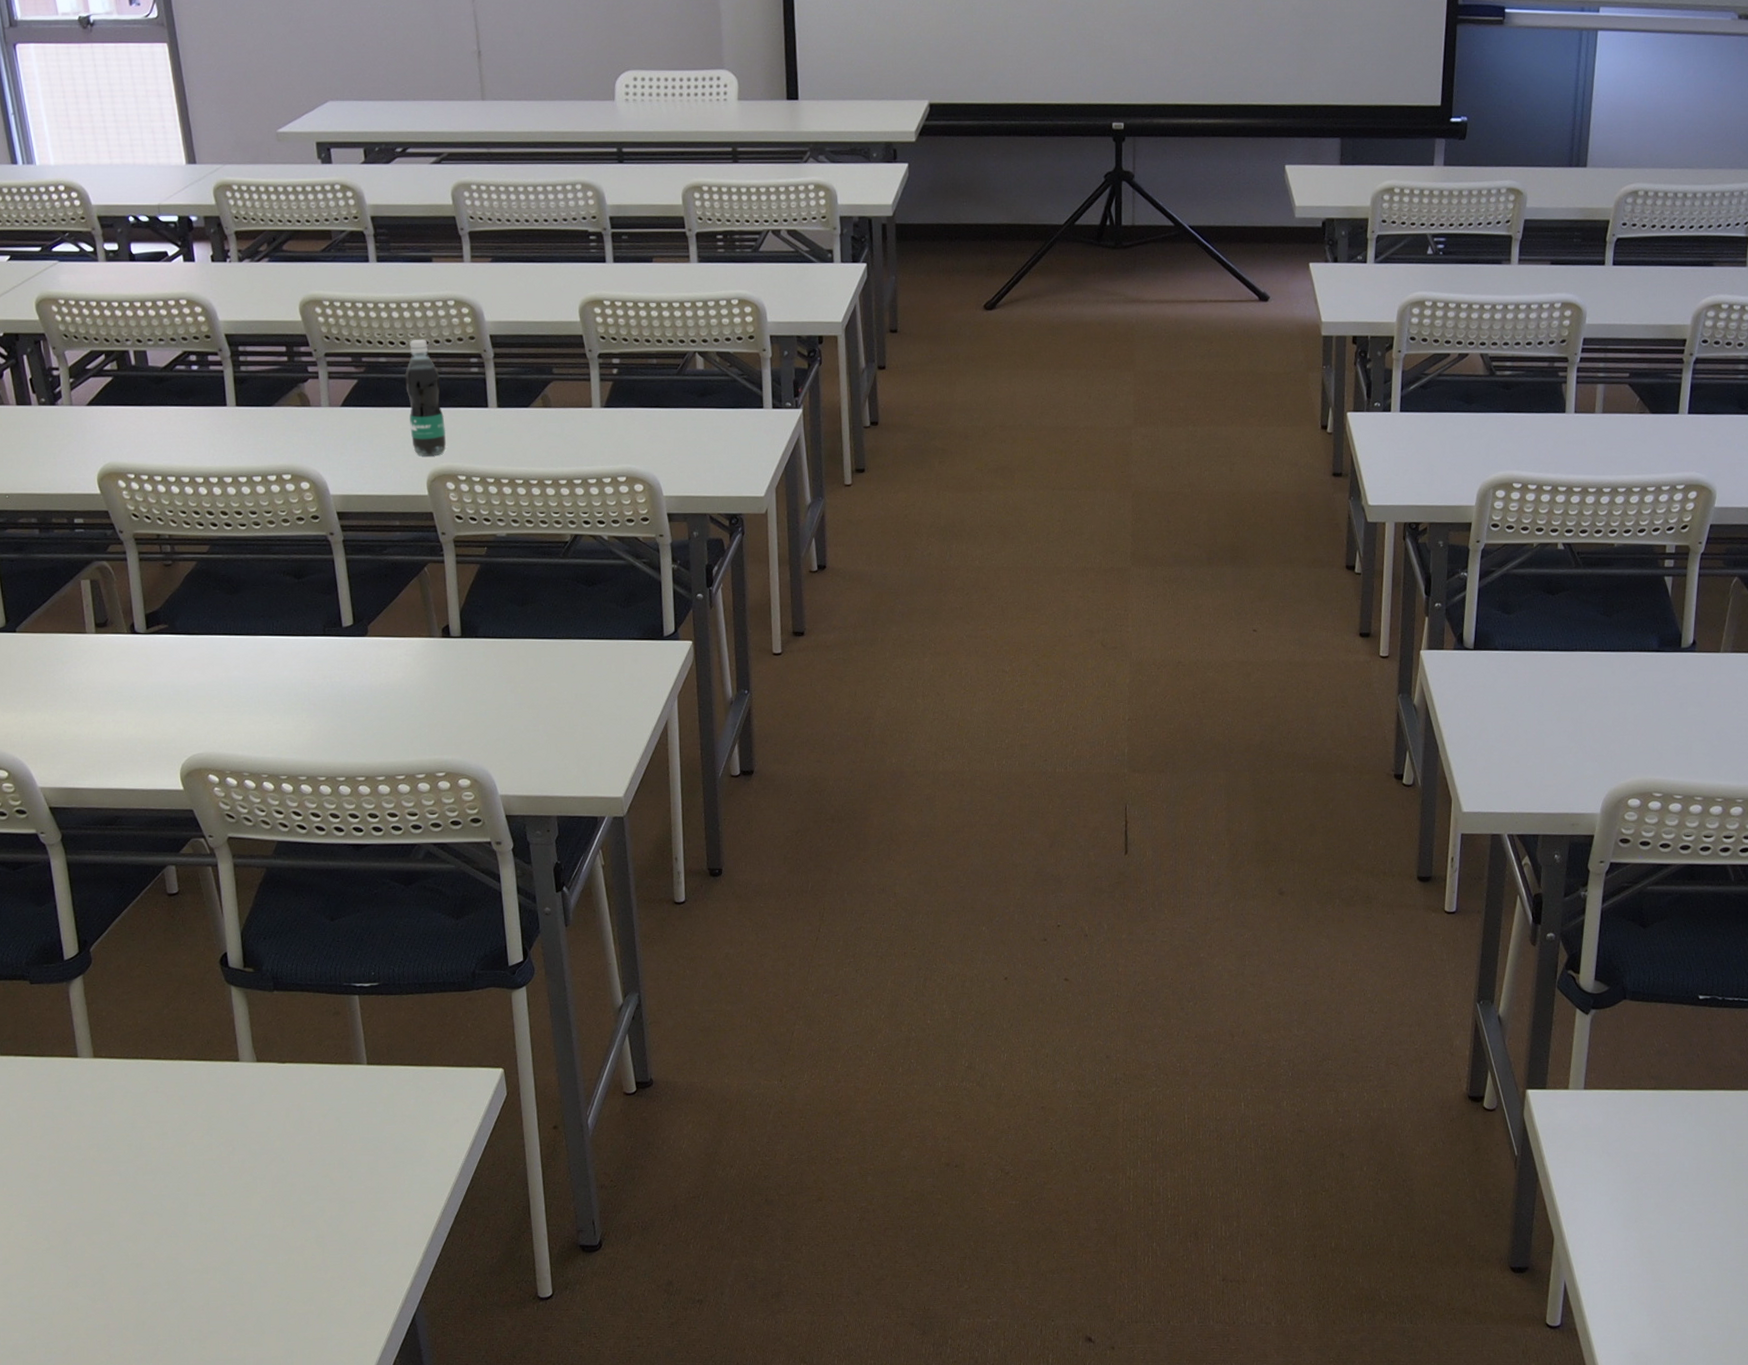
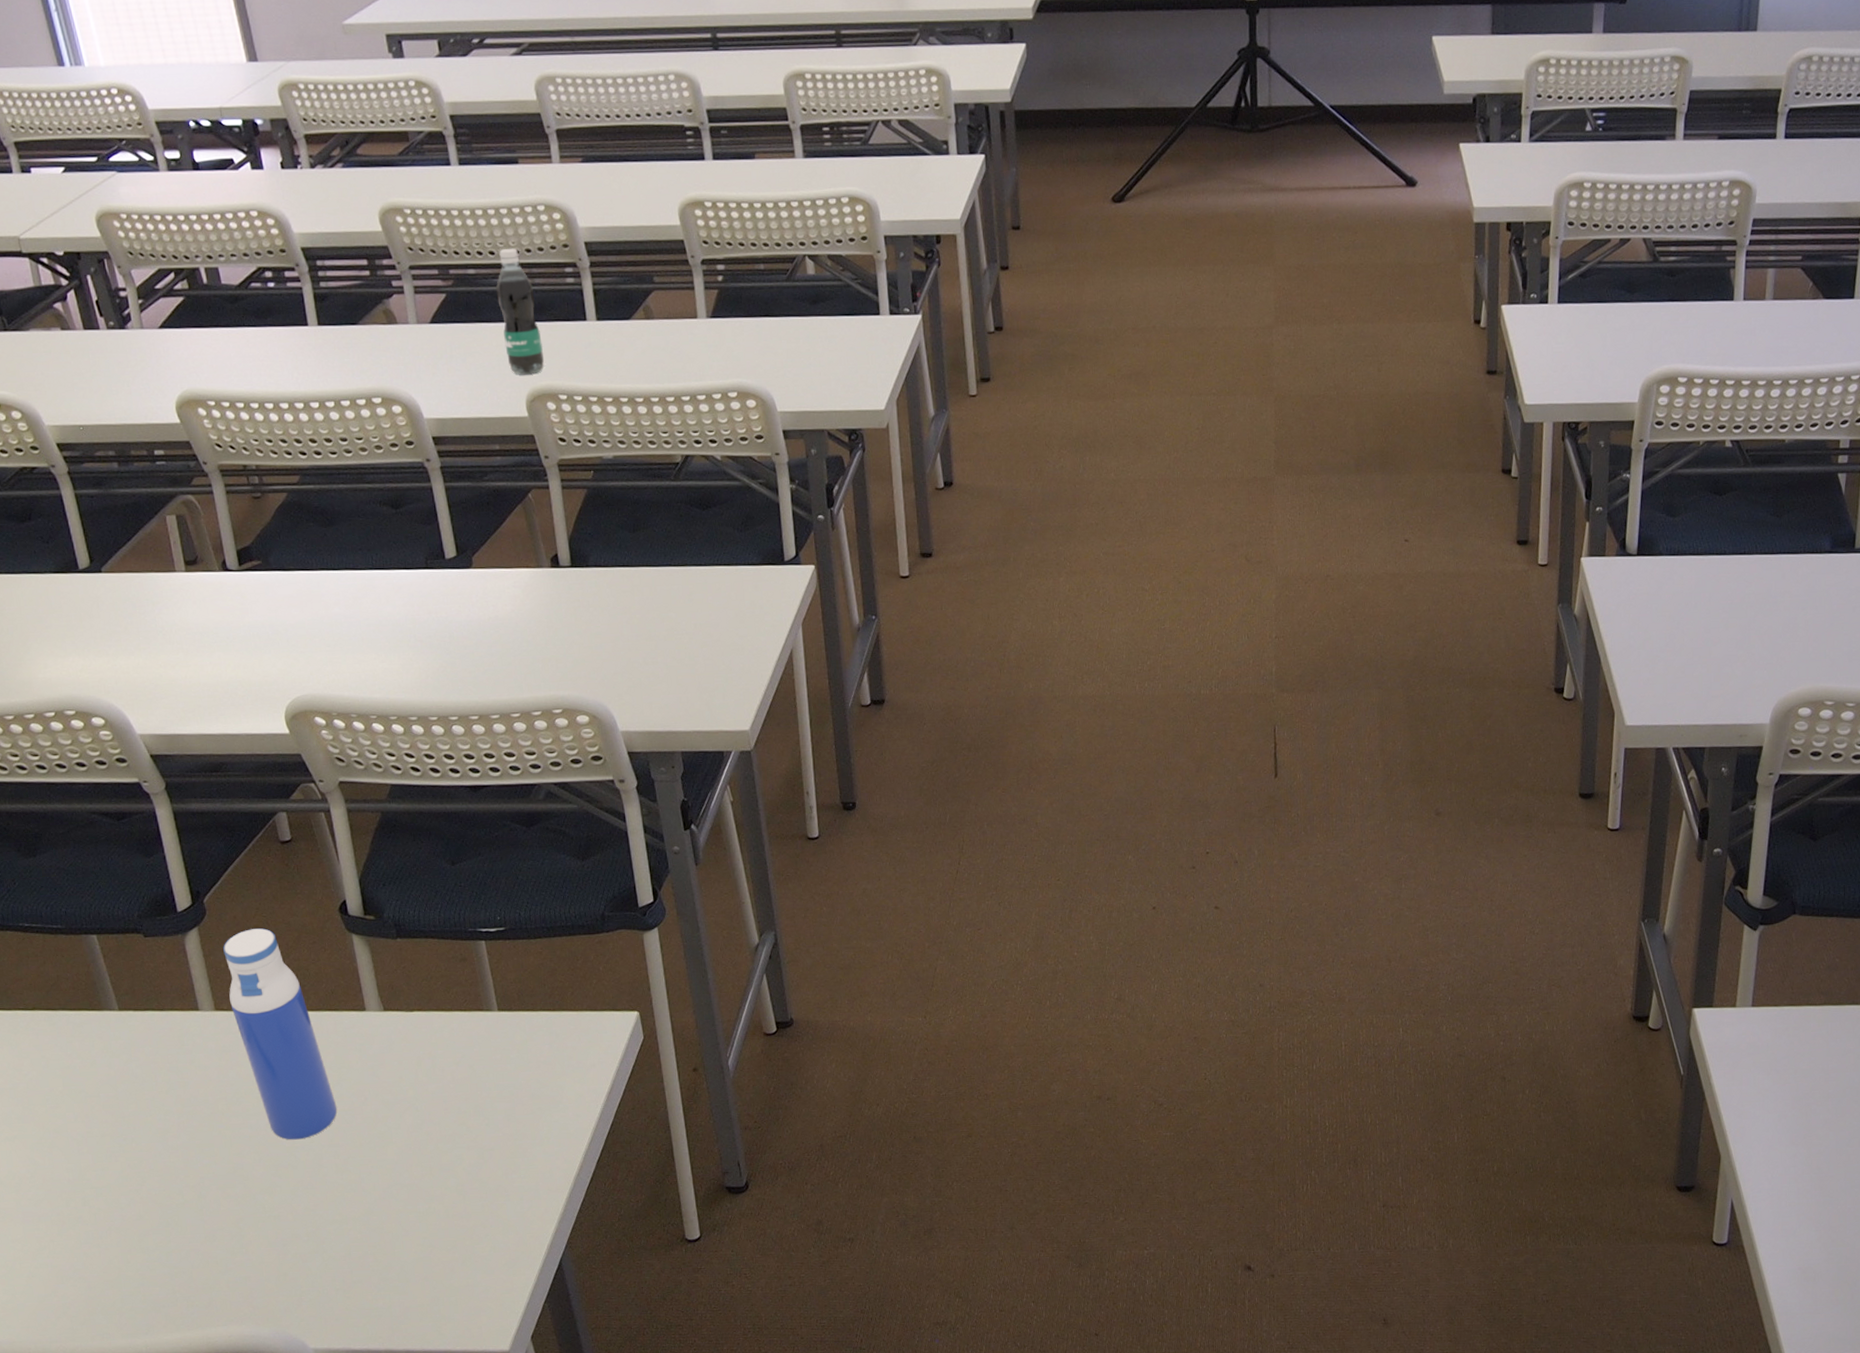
water bottle: none [106,978,205,1188] -> present [223,928,337,1140]

